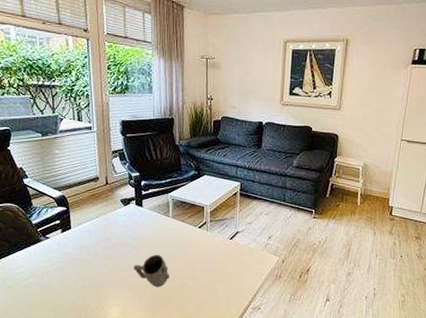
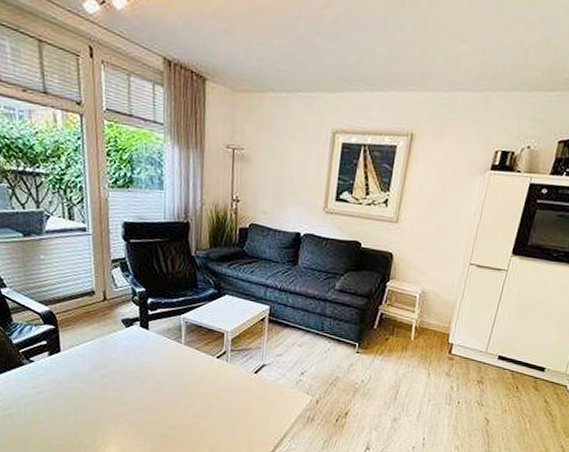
mug: present [133,255,169,288] -> none [136,387,180,426]

